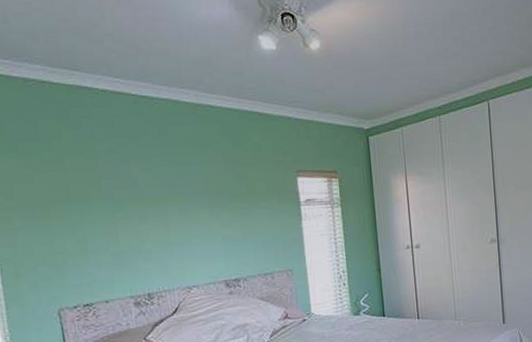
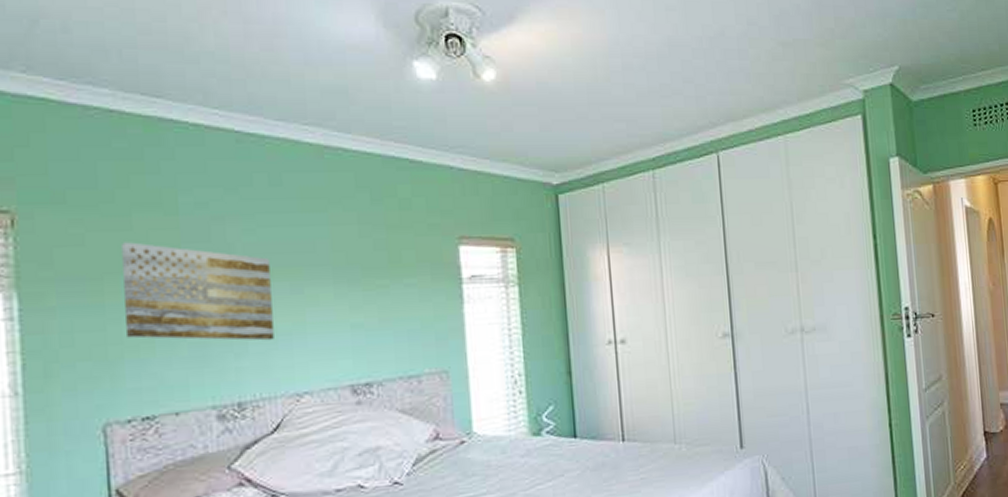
wall art: none [59,179,170,250] -> present [122,242,274,341]

